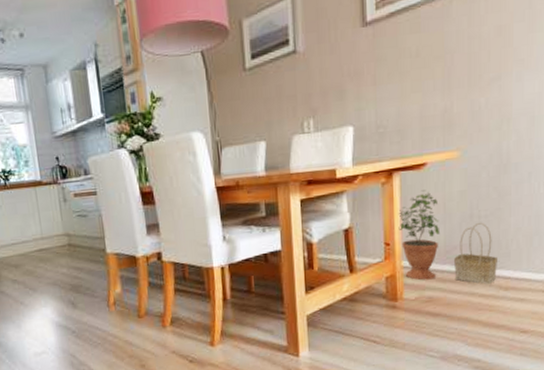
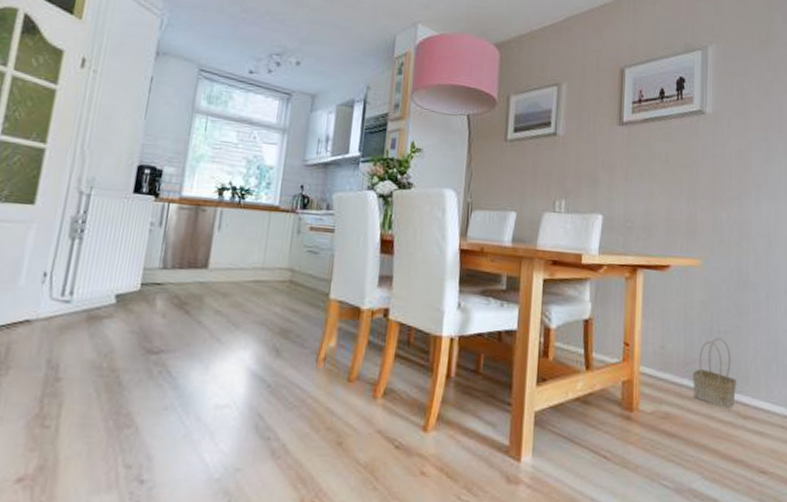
potted plant: present [398,190,441,281] -> none [639,292,681,393]

